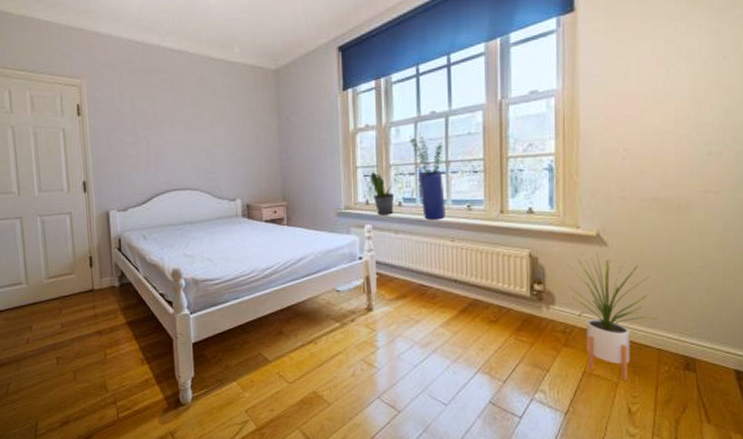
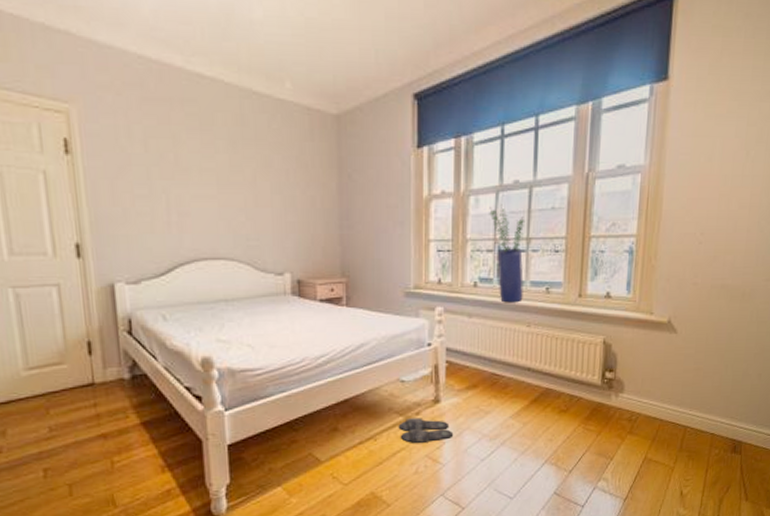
slippers: none [335,324,387,347] -> present [398,418,454,443]
potted plant: present [370,171,395,215] -> none [444,246,470,297]
house plant: present [568,253,657,381] -> none [638,340,714,465]

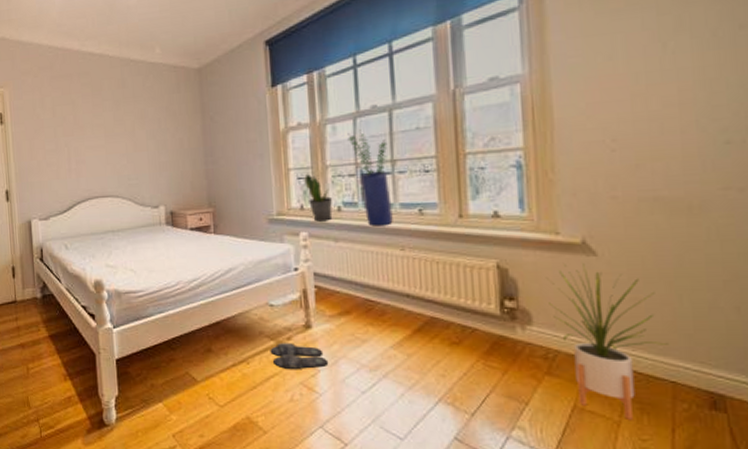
potted plant: none [444,246,470,297] -> present [304,173,333,222]
house plant: none [638,340,714,465] -> present [547,263,668,420]

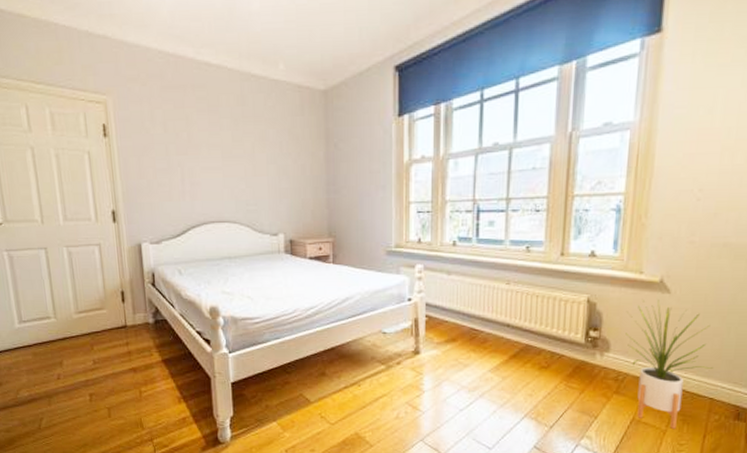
slippers: present [270,343,329,369] -> none [380,367,433,390]
potted plant: present [304,173,333,222] -> none [424,207,449,255]
vase: present [347,129,393,226] -> none [468,166,505,261]

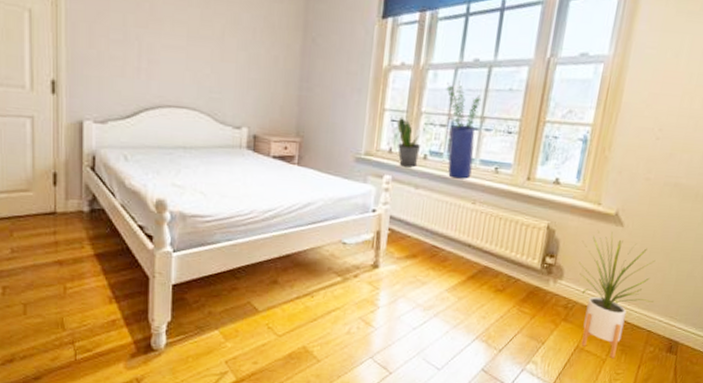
potted plant: none [424,207,449,255] -> present [397,116,422,168]
vase: none [468,166,505,261] -> present [446,81,482,179]

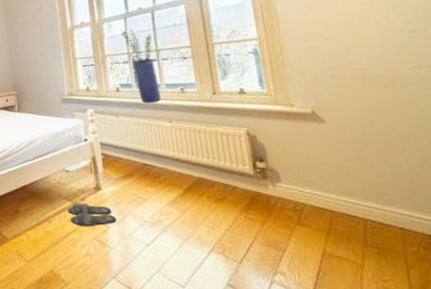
slippers: none [336,280,389,305] -> present [67,203,117,226]
potted plant: present [397,116,422,168] -> none [88,61,113,100]
house plant: present [579,231,655,358] -> none [288,129,393,262]

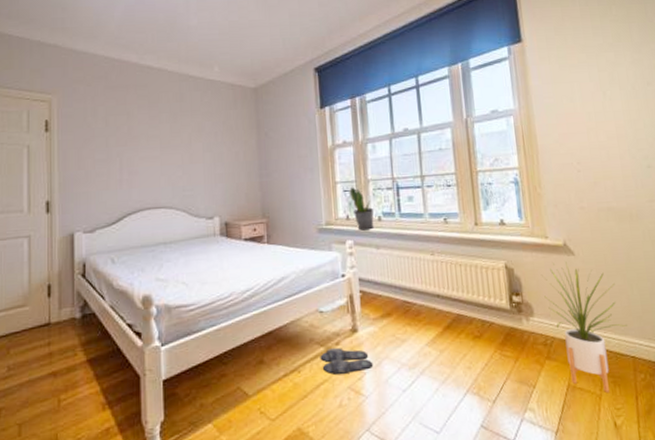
potted plant: none [88,61,113,100] -> present [349,186,374,231]
vase: present [120,26,161,103] -> none [385,149,424,234]
house plant: none [288,129,393,262] -> present [542,262,627,392]

